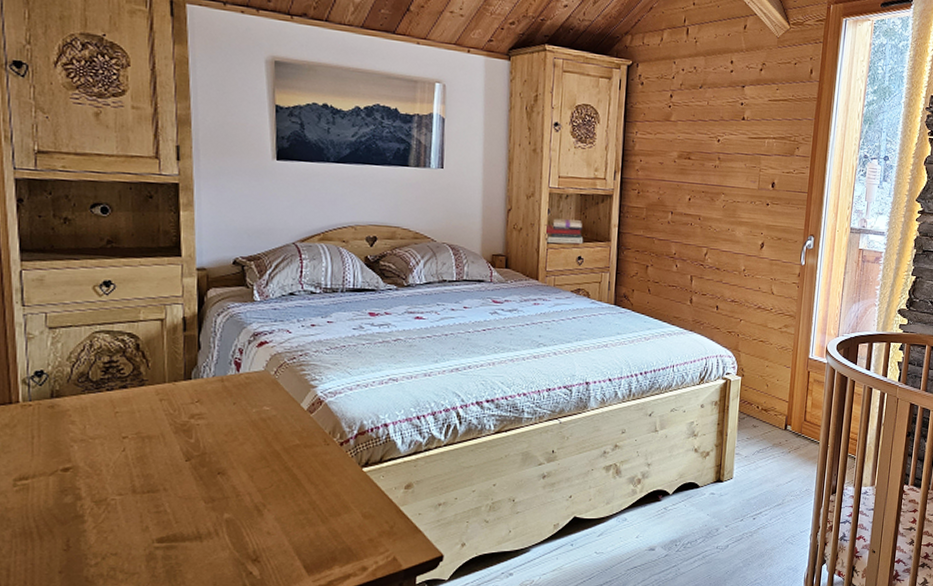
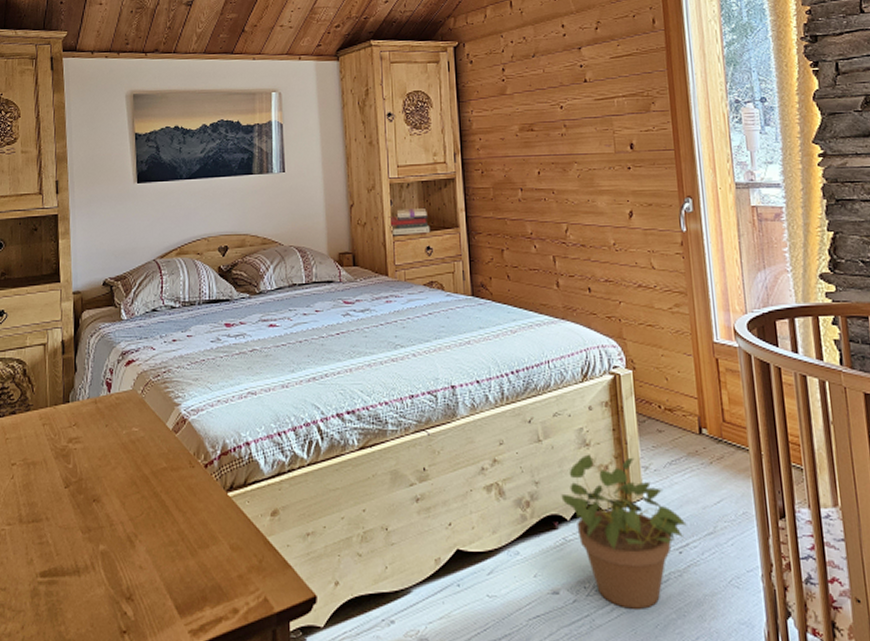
potted plant: none [667,443,763,560] -> present [561,454,687,609]

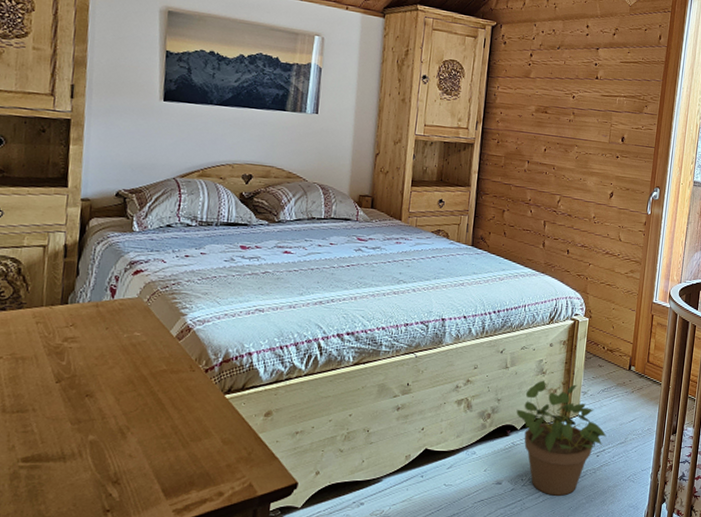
books: present [388,209,431,236] -> none [408,163,446,190]

